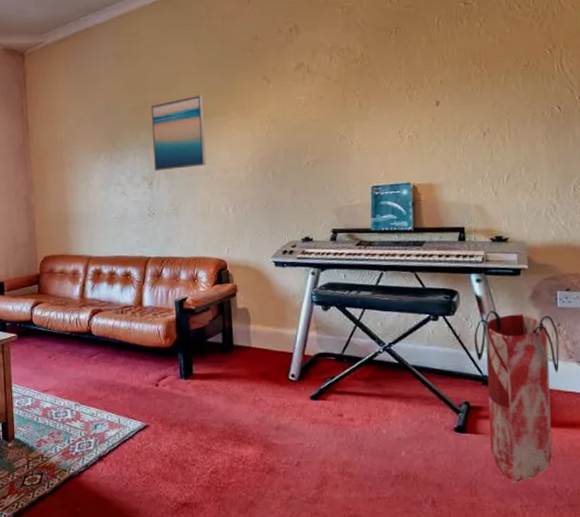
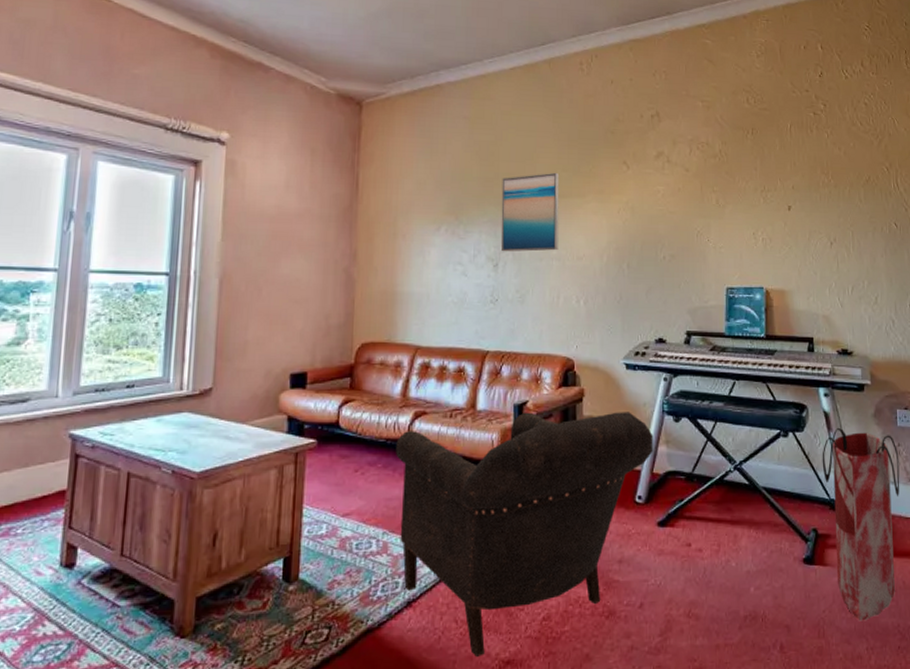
armchair: none [79,303,304,499] -> present [396,412,653,657]

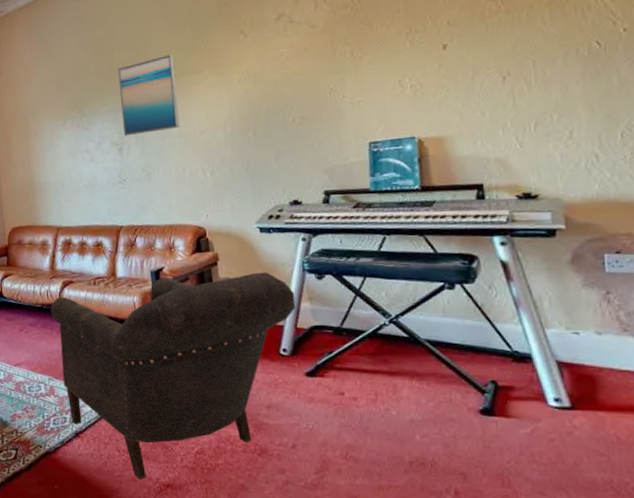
bag: present [822,427,900,621] -> none [499,277,611,474]

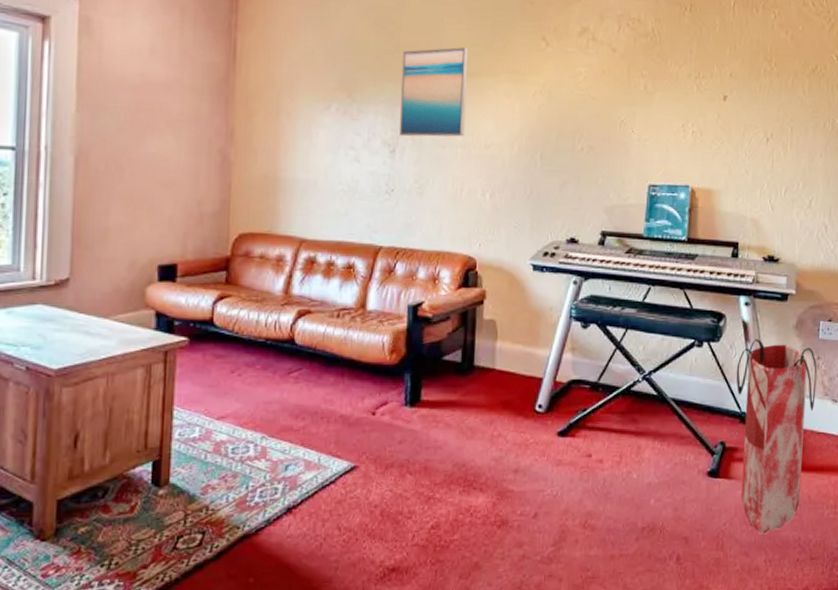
armchair: present [50,272,296,479] -> none [276,314,559,564]
bag: none [499,277,611,474] -> present [736,338,818,534]

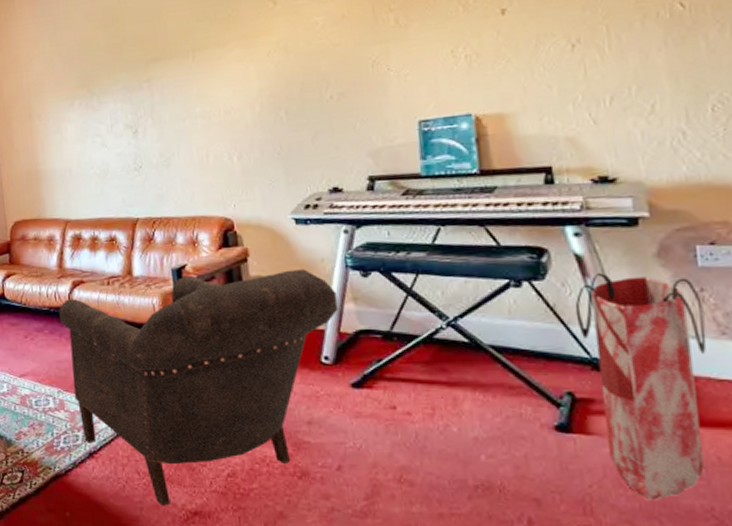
armchair: none [276,314,559,564] -> present [59,269,338,506]
wall art: present [398,46,469,137] -> none [130,24,202,118]

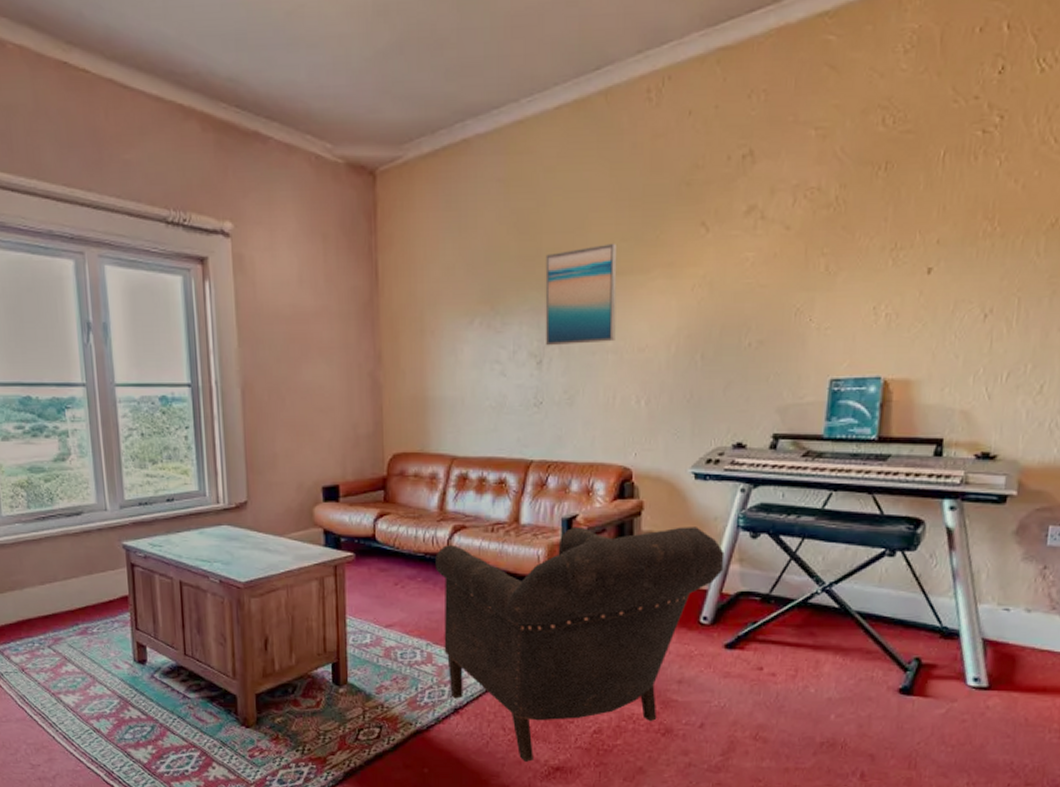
wall art: none [130,24,202,118] -> present [545,243,618,346]
bag: present [575,272,707,501] -> none [936,546,1043,756]

